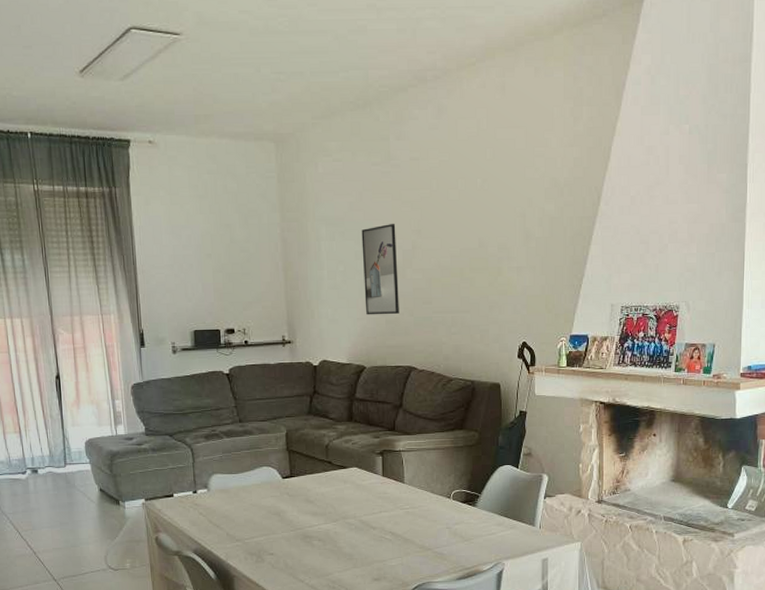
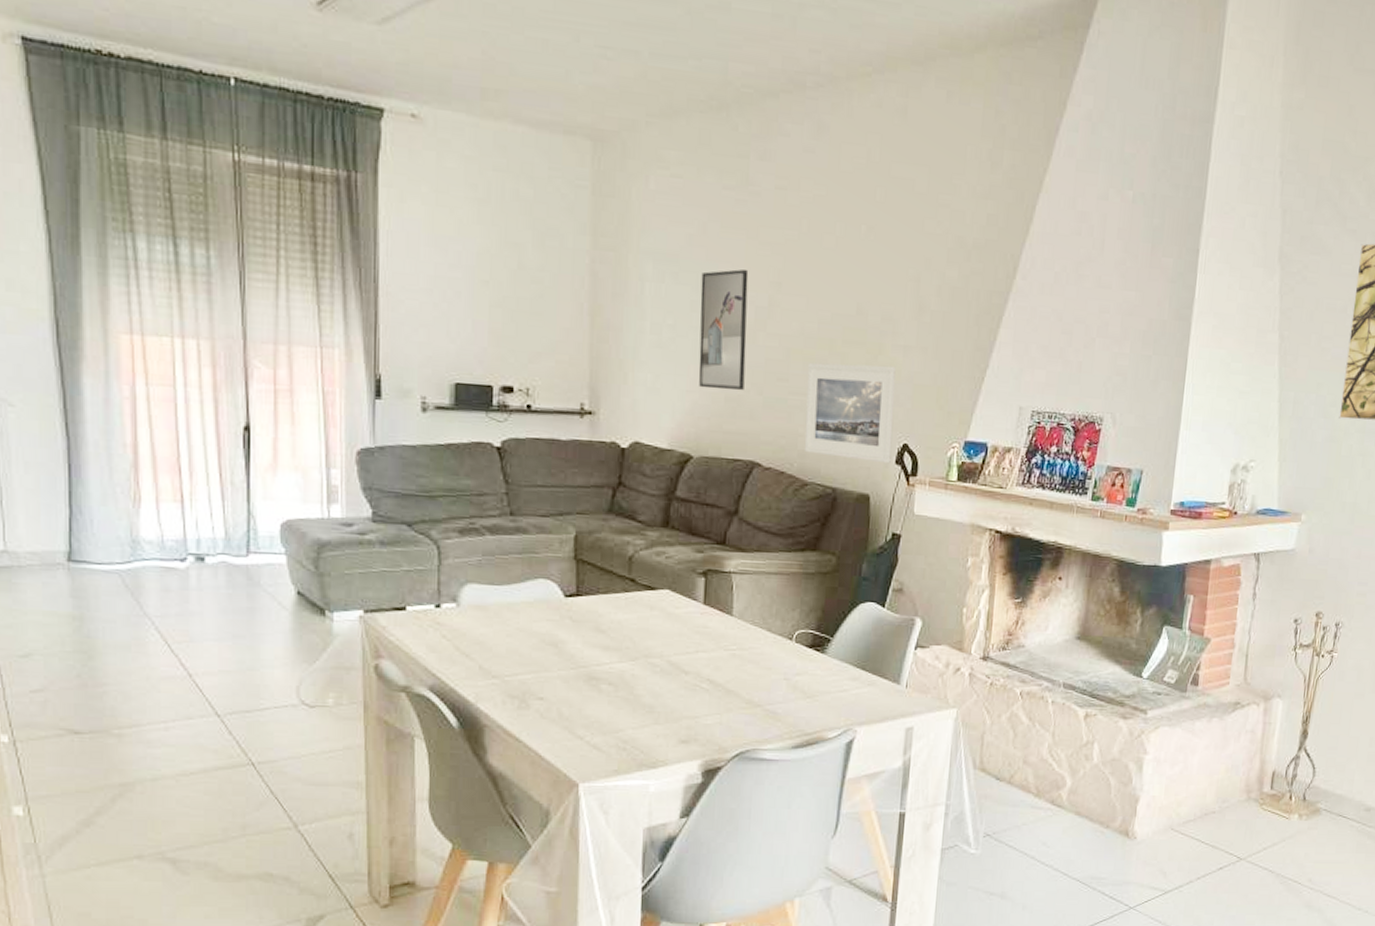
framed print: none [445,283,514,358] -> present [804,362,896,464]

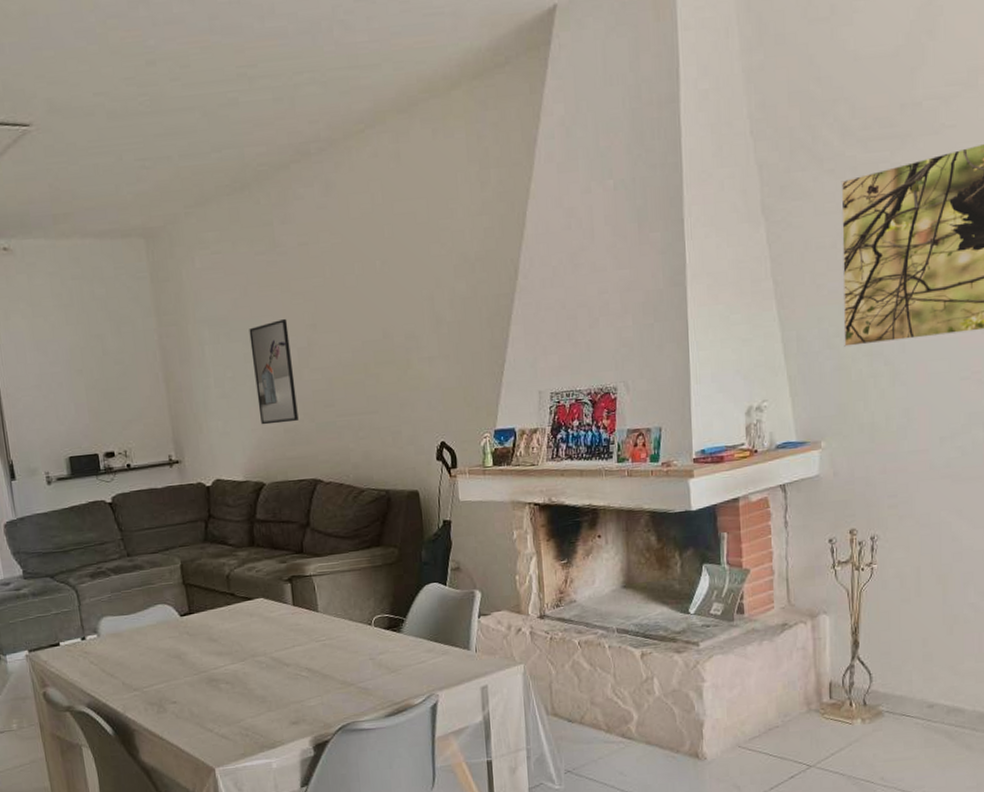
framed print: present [804,362,896,464] -> none [348,376,432,464]

